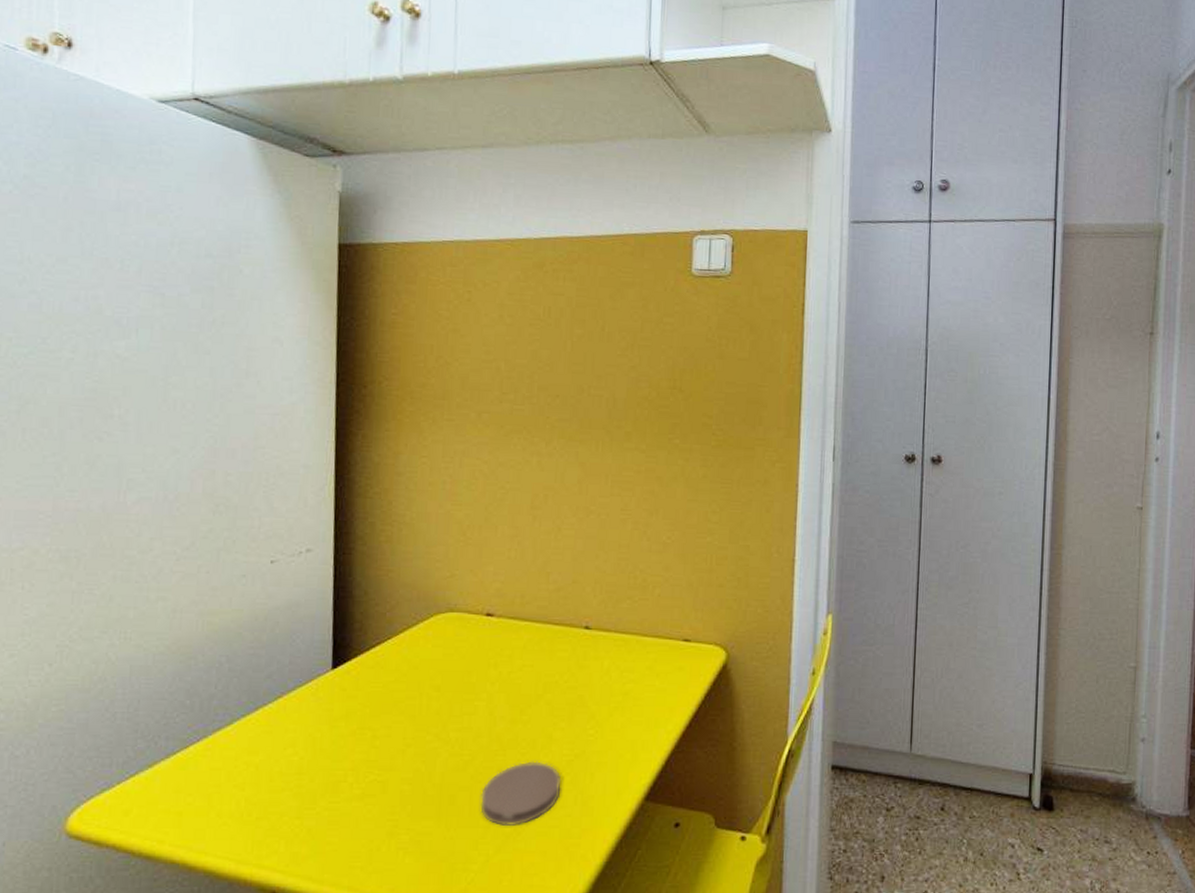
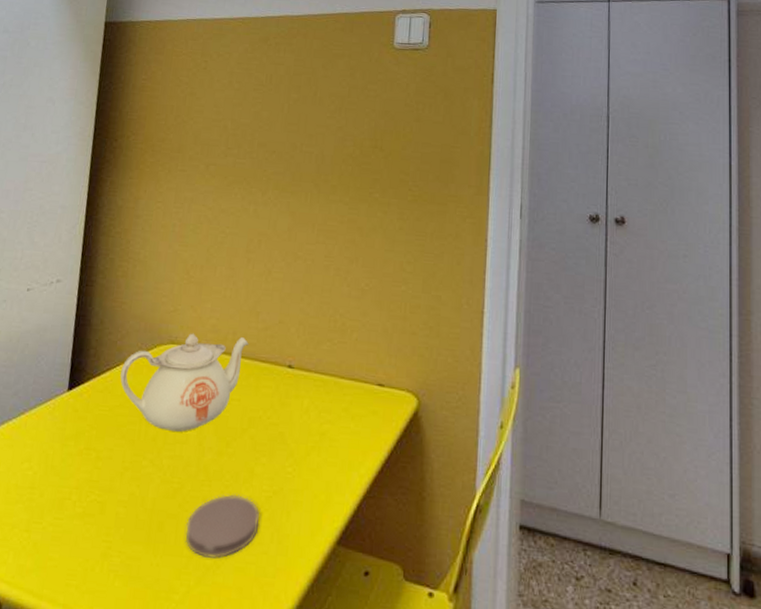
teapot: none [393,599,540,703] -> present [120,333,249,432]

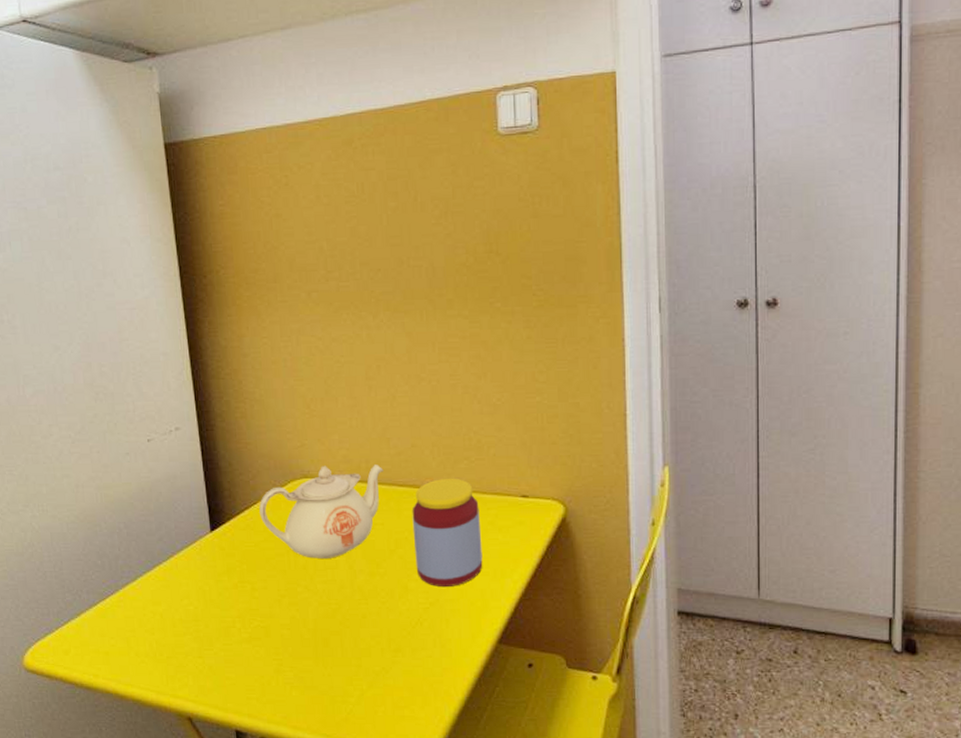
coaster: present [185,494,259,559] -> none [350,609,421,665]
jar: none [265,358,336,475] -> present [412,478,483,586]

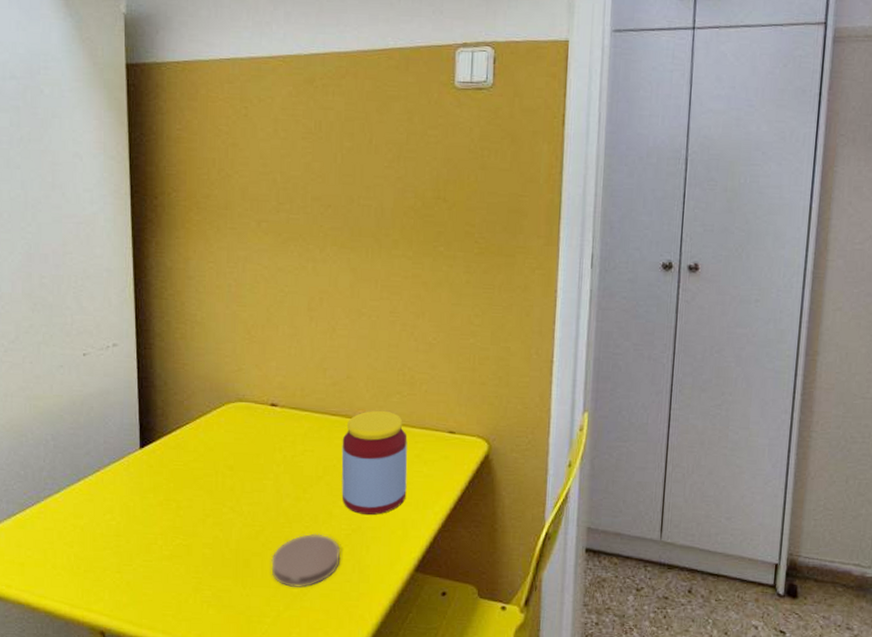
teapot: present [259,465,384,558] -> none [191,391,318,481]
coaster: none [350,609,421,665] -> present [271,533,341,588]

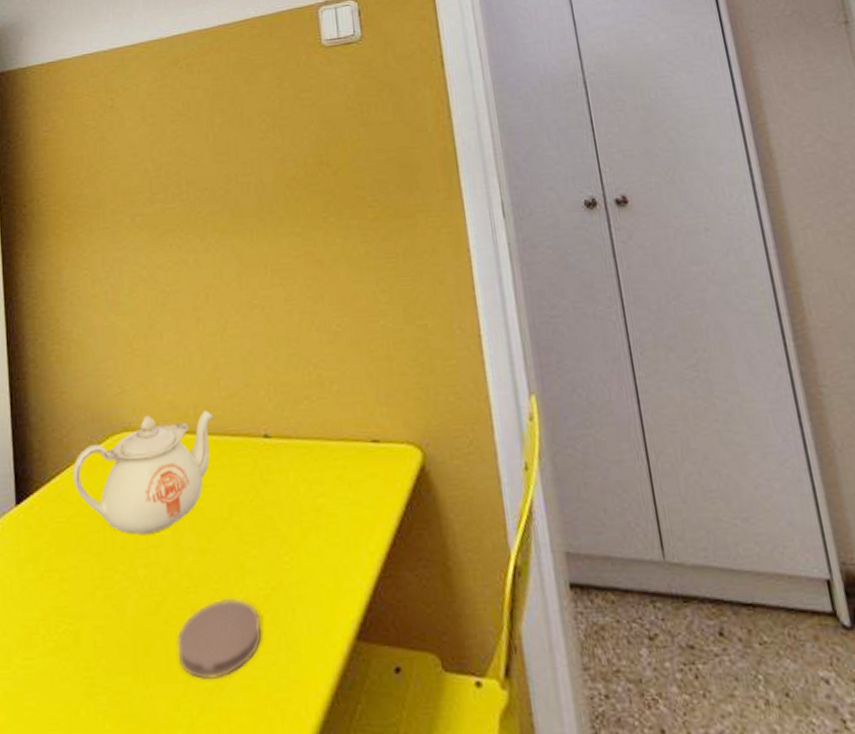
teapot: none [191,391,318,481] -> present [73,411,214,535]
jar: present [341,410,408,515] -> none [247,422,332,565]

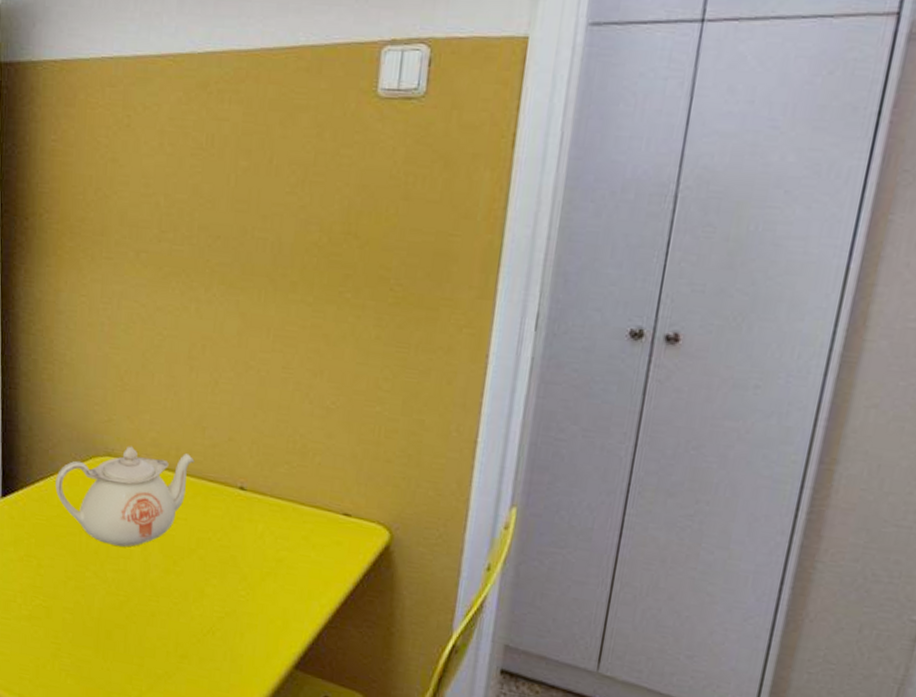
coaster: present [177,598,263,679] -> none [134,611,211,670]

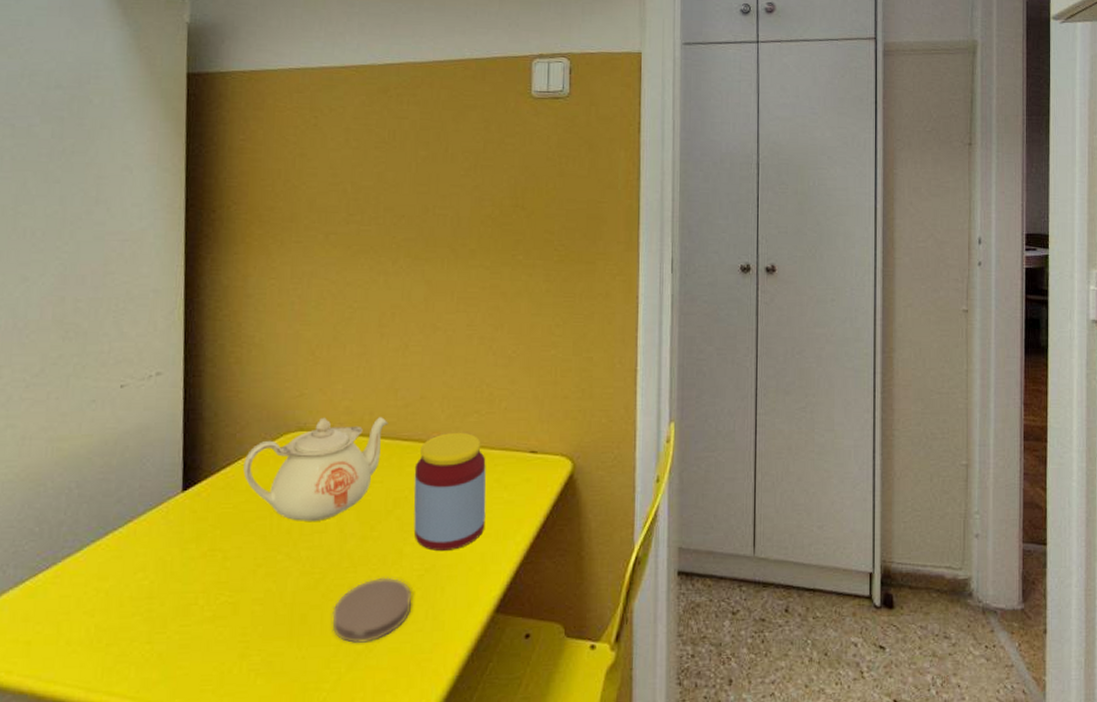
coaster: none [134,611,211,670] -> present [332,577,412,643]
jar: none [216,480,295,600] -> present [414,432,486,551]

